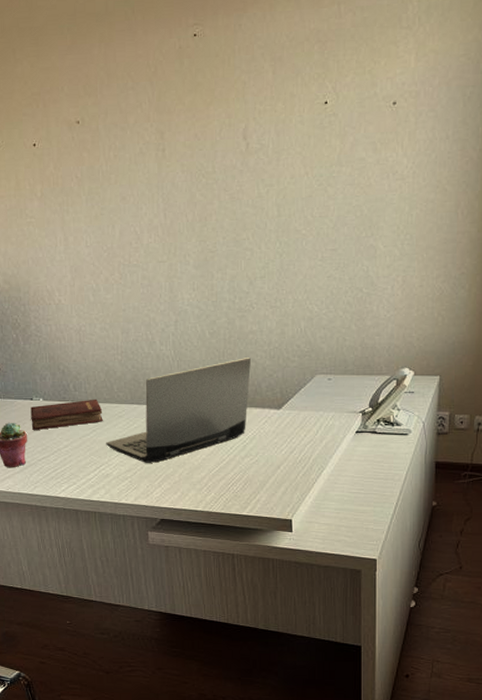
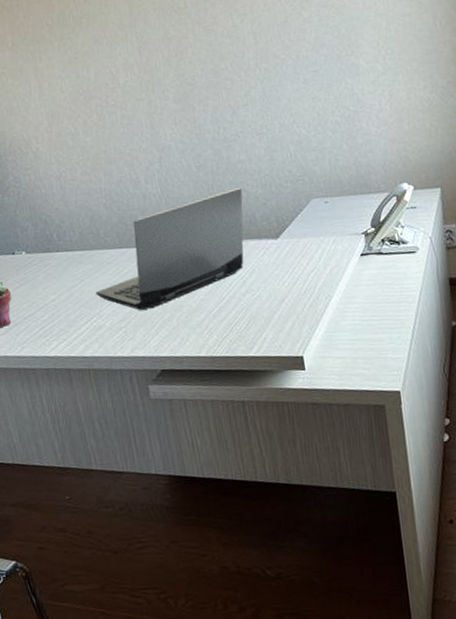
hardback book: present [30,399,103,430] -> none [13,246,91,286]

